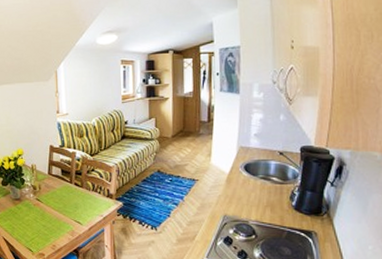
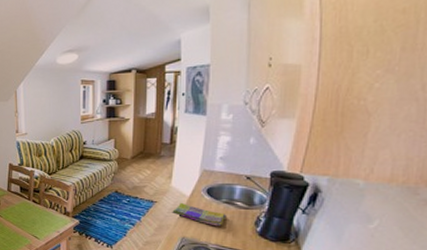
dish towel: none [212,179,264,203] -> present [171,202,227,227]

